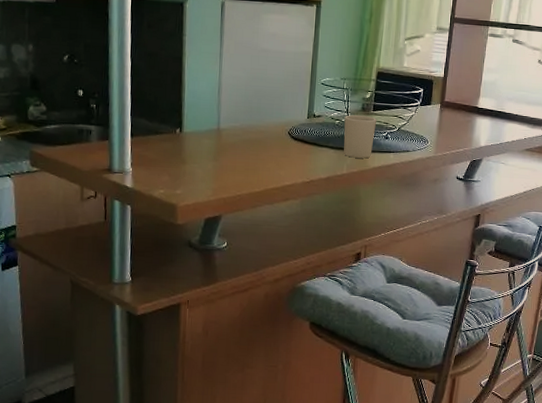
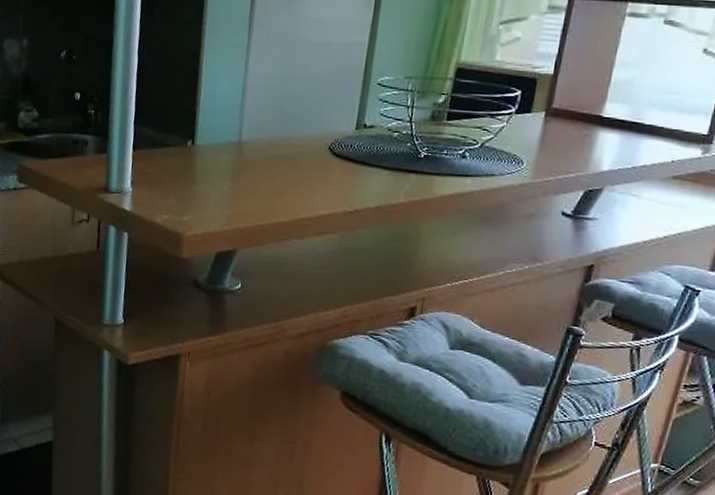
mug: present [343,114,376,159] -> none [402,125,451,184]

